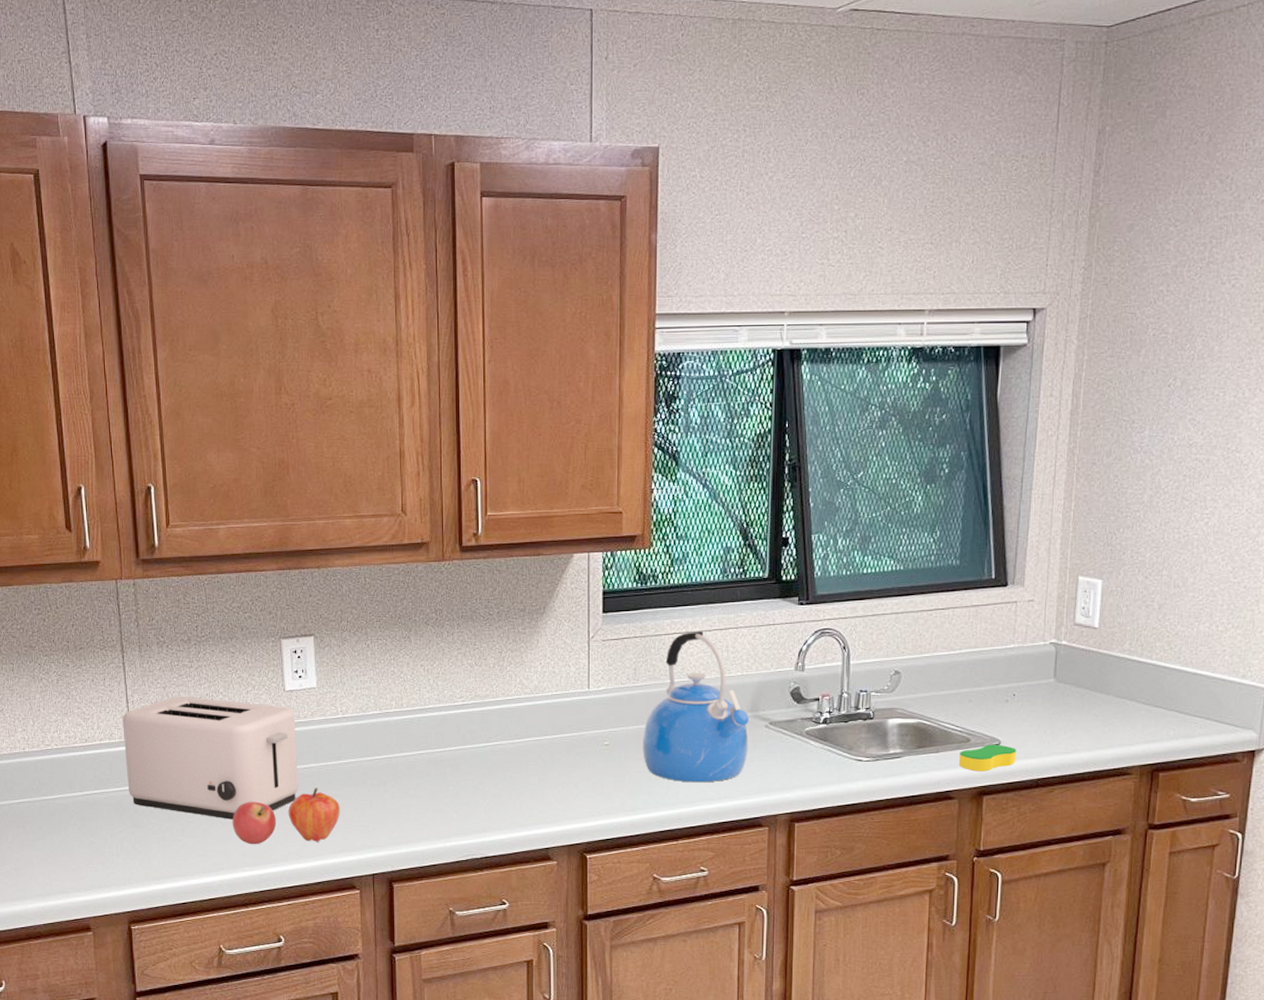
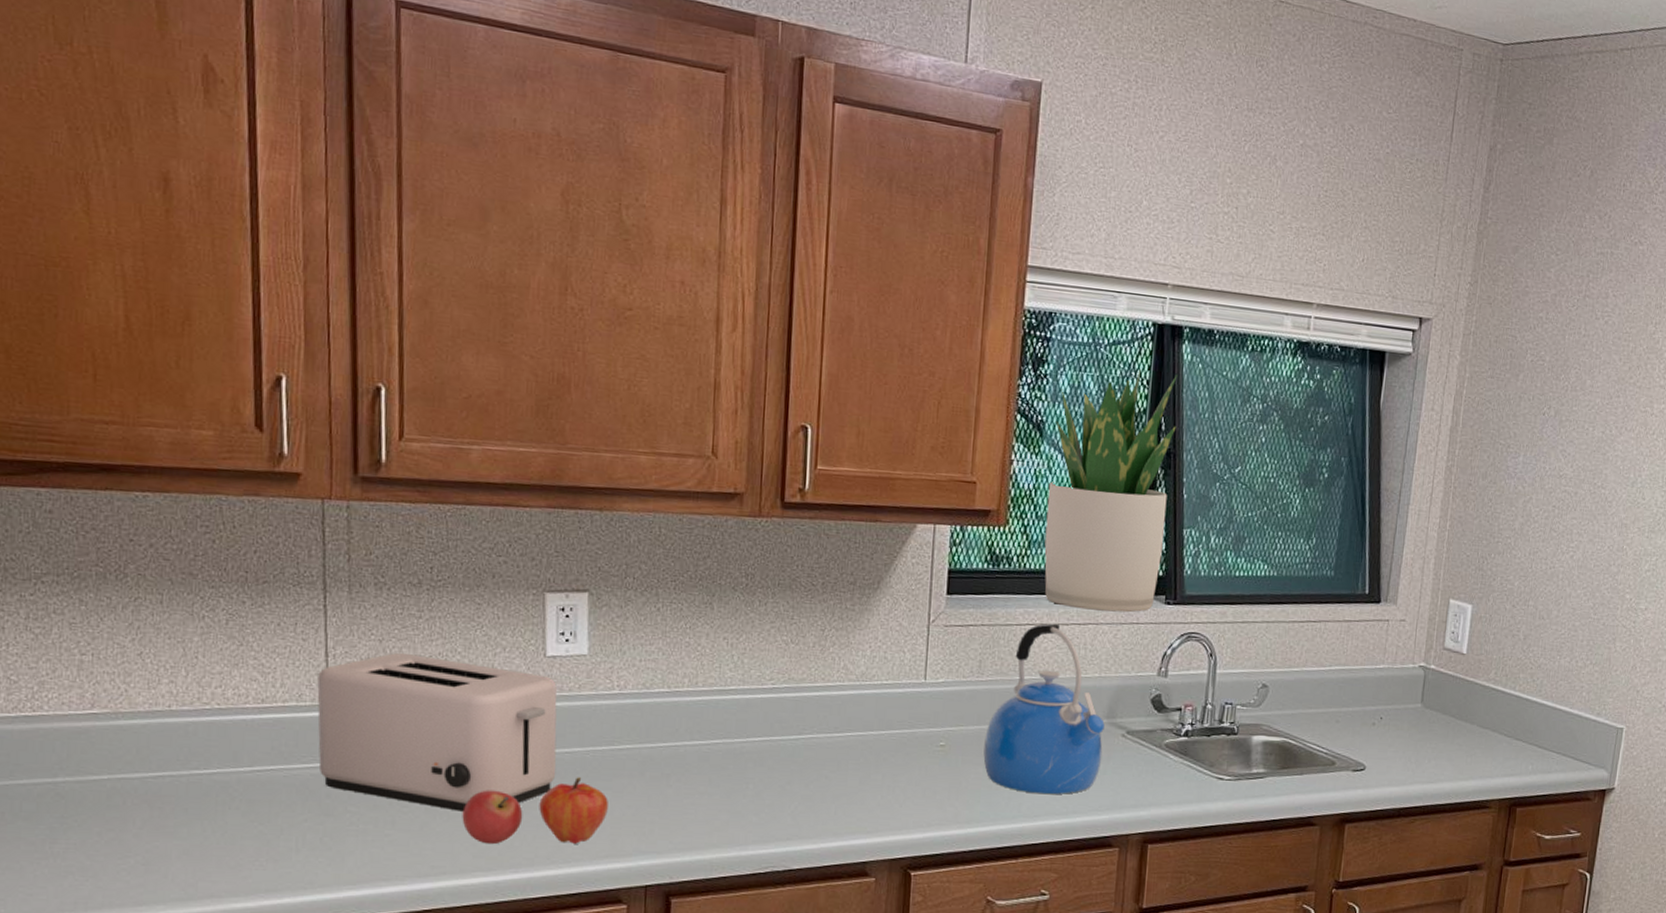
planter: none [685,392,800,616] -> present [1044,368,1177,613]
sponge: present [958,744,1016,772] -> none [1322,769,1381,798]

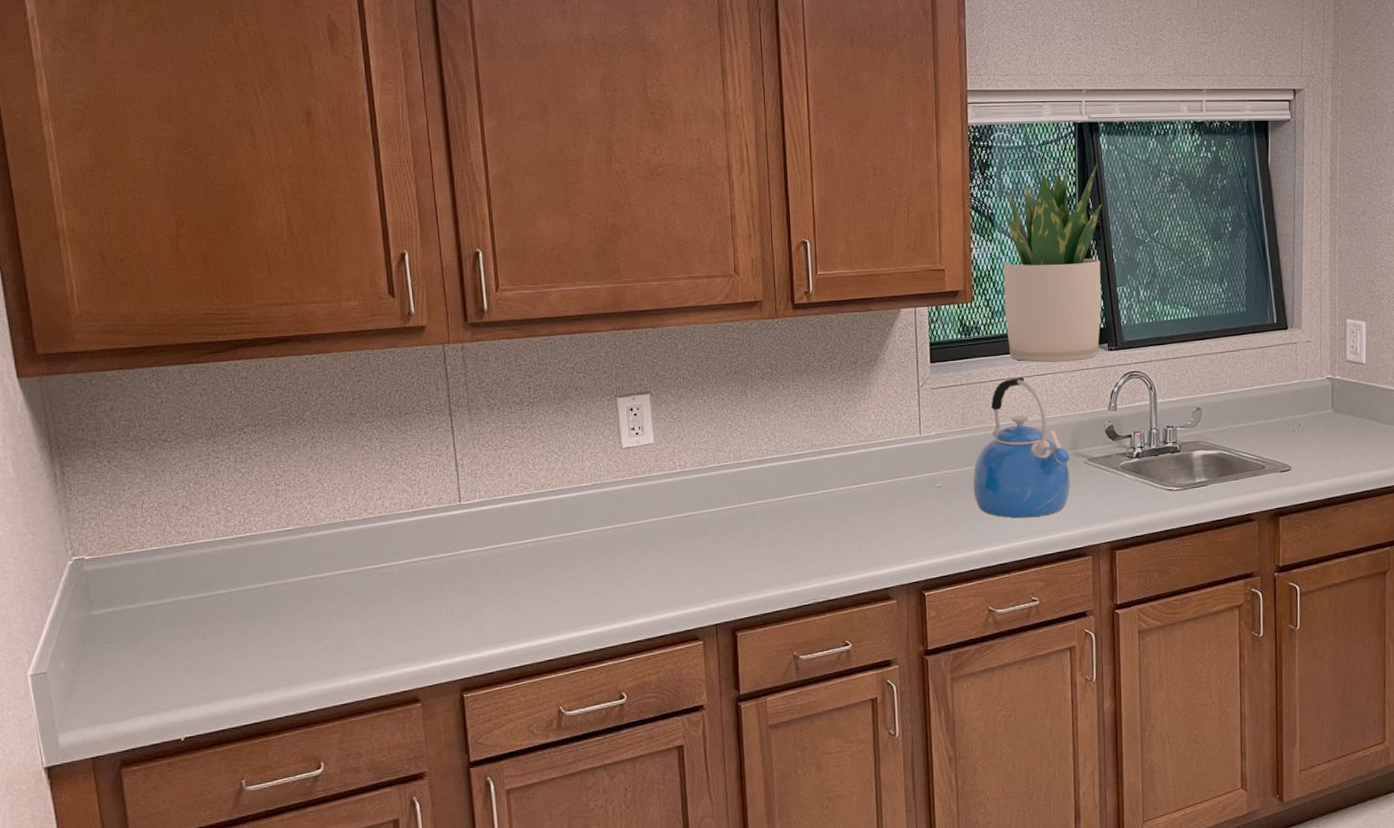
toaster: present [317,653,557,812] -> none [451,458,639,579]
fruit: present [462,790,523,845] -> none [569,559,616,603]
fruit: present [539,777,608,844] -> none [627,542,681,596]

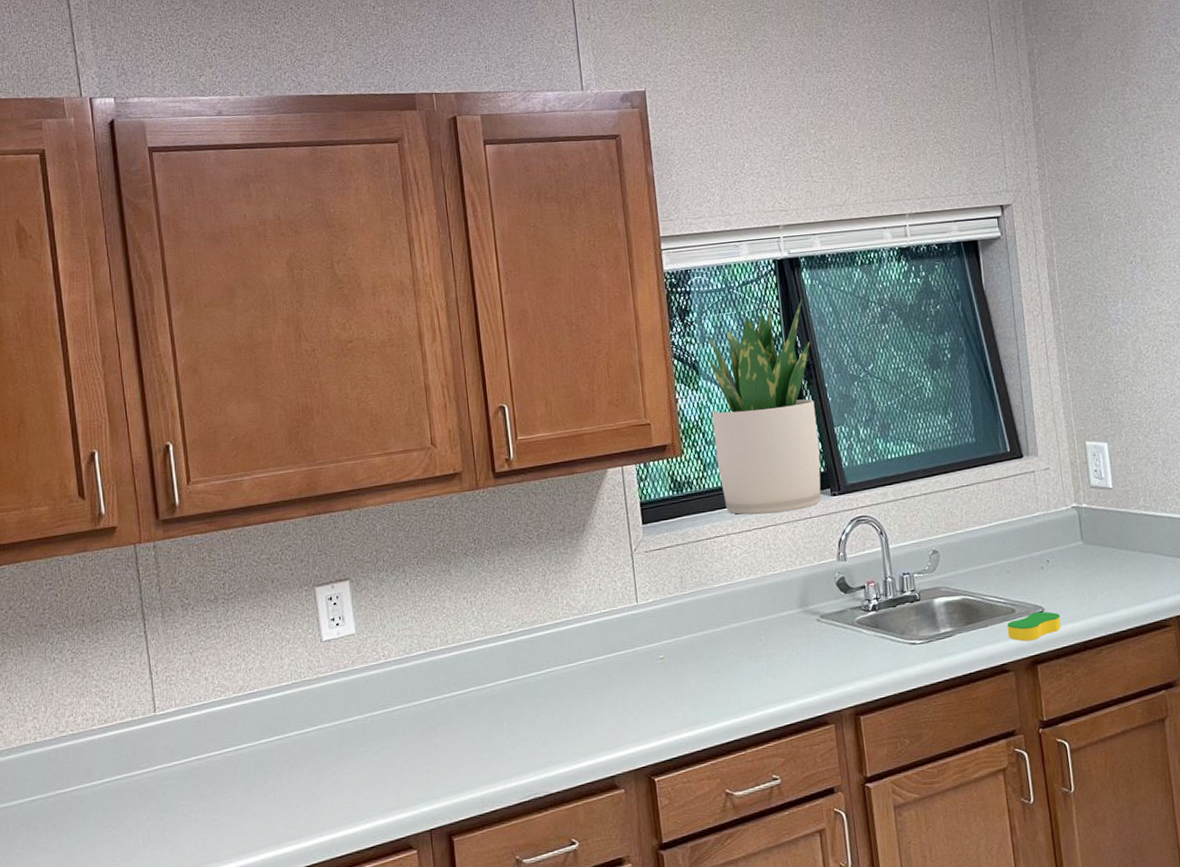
kettle: present [973,377,1070,518] -> none [697,532,804,688]
sponge: none [1256,469,1305,495] -> present [1007,611,1062,642]

